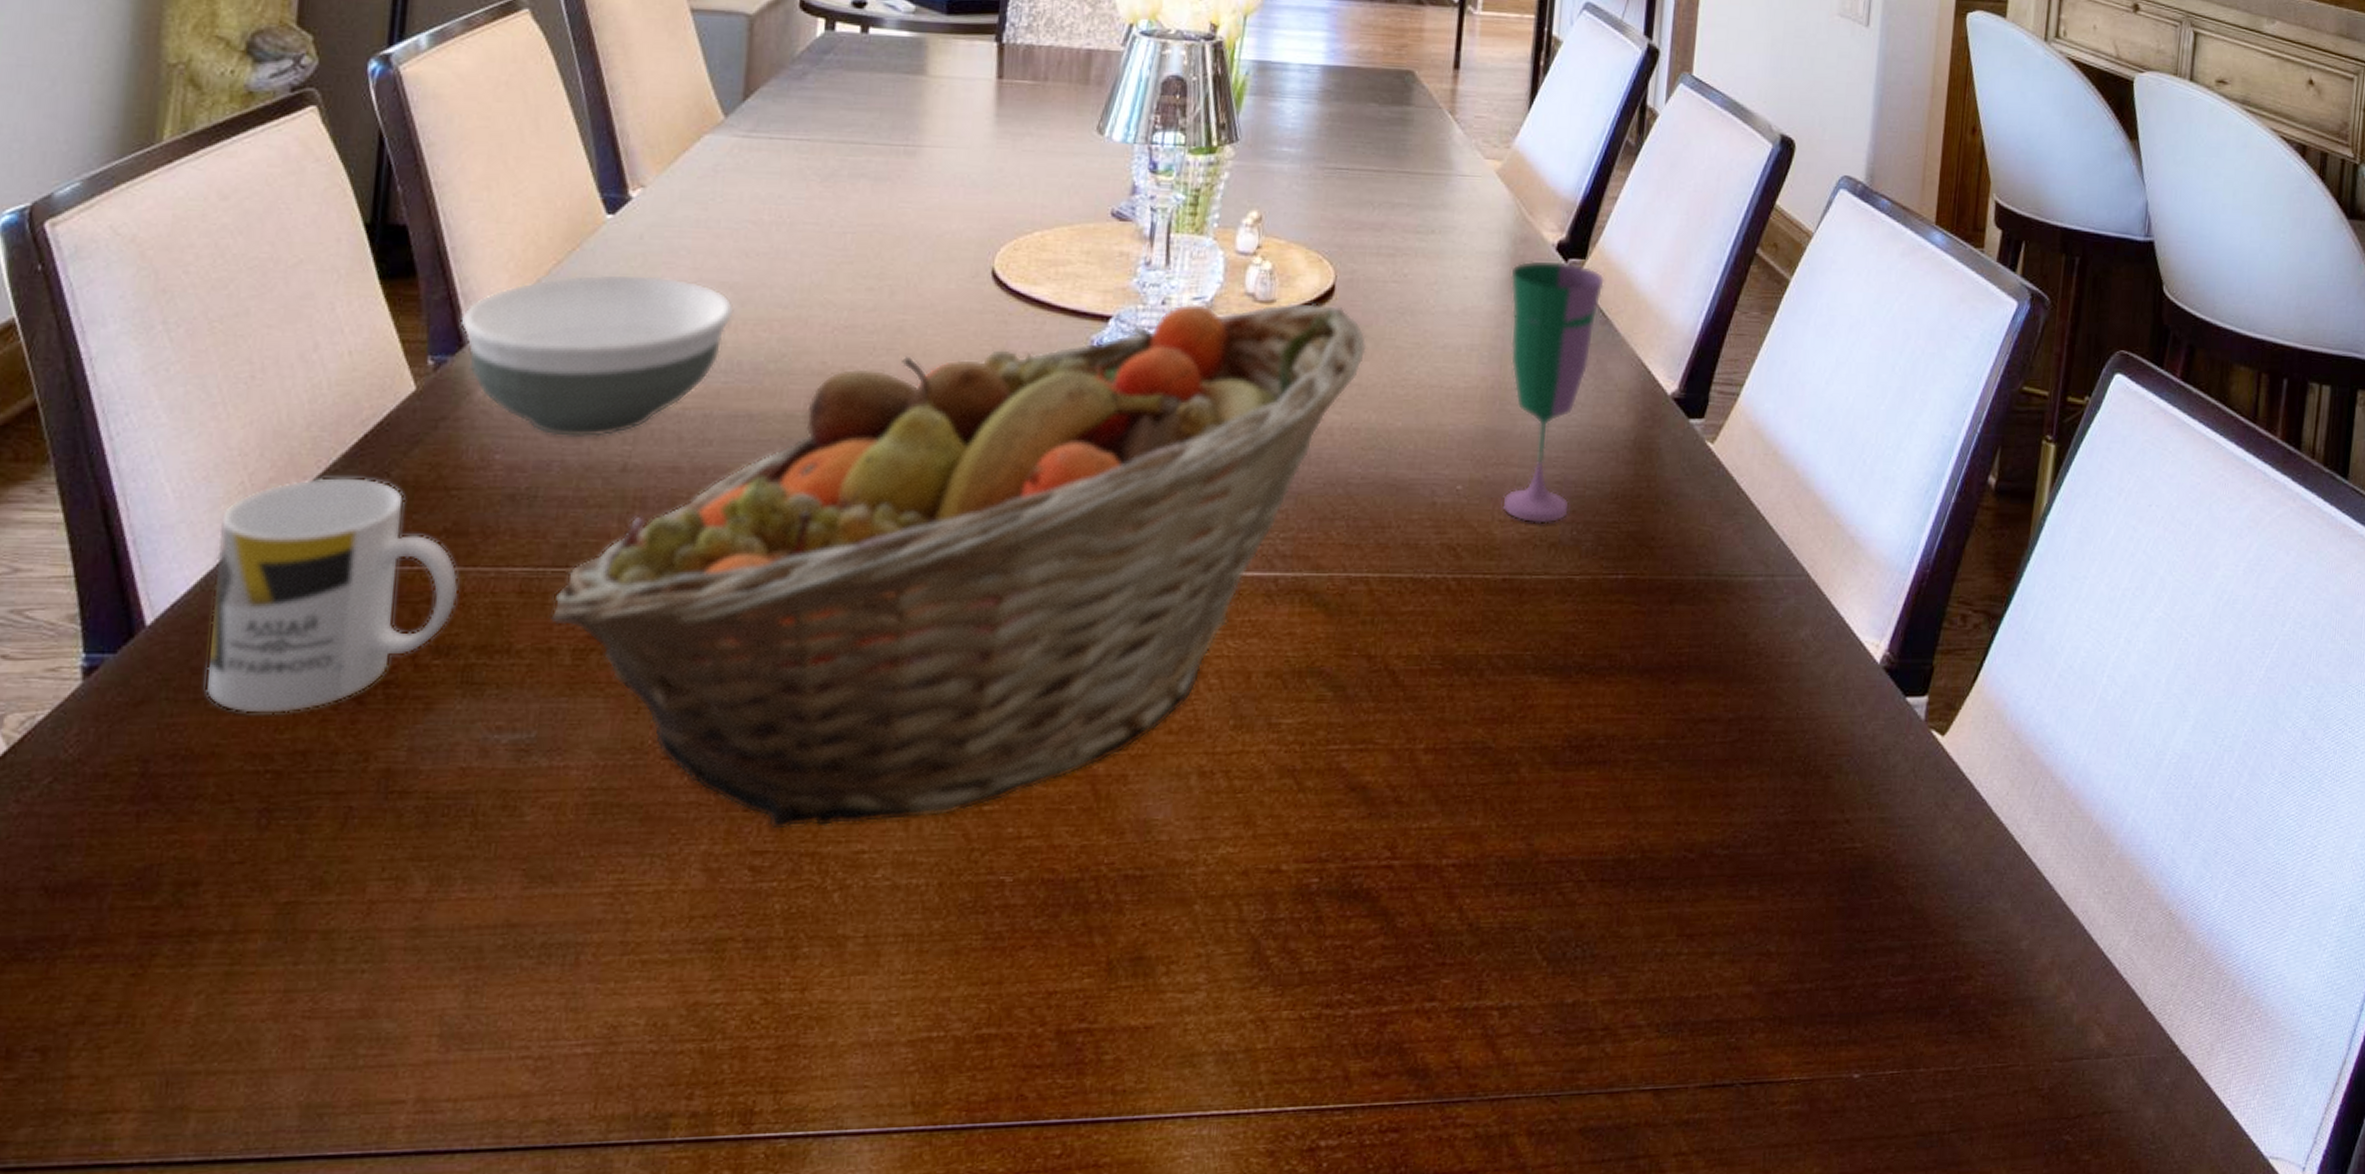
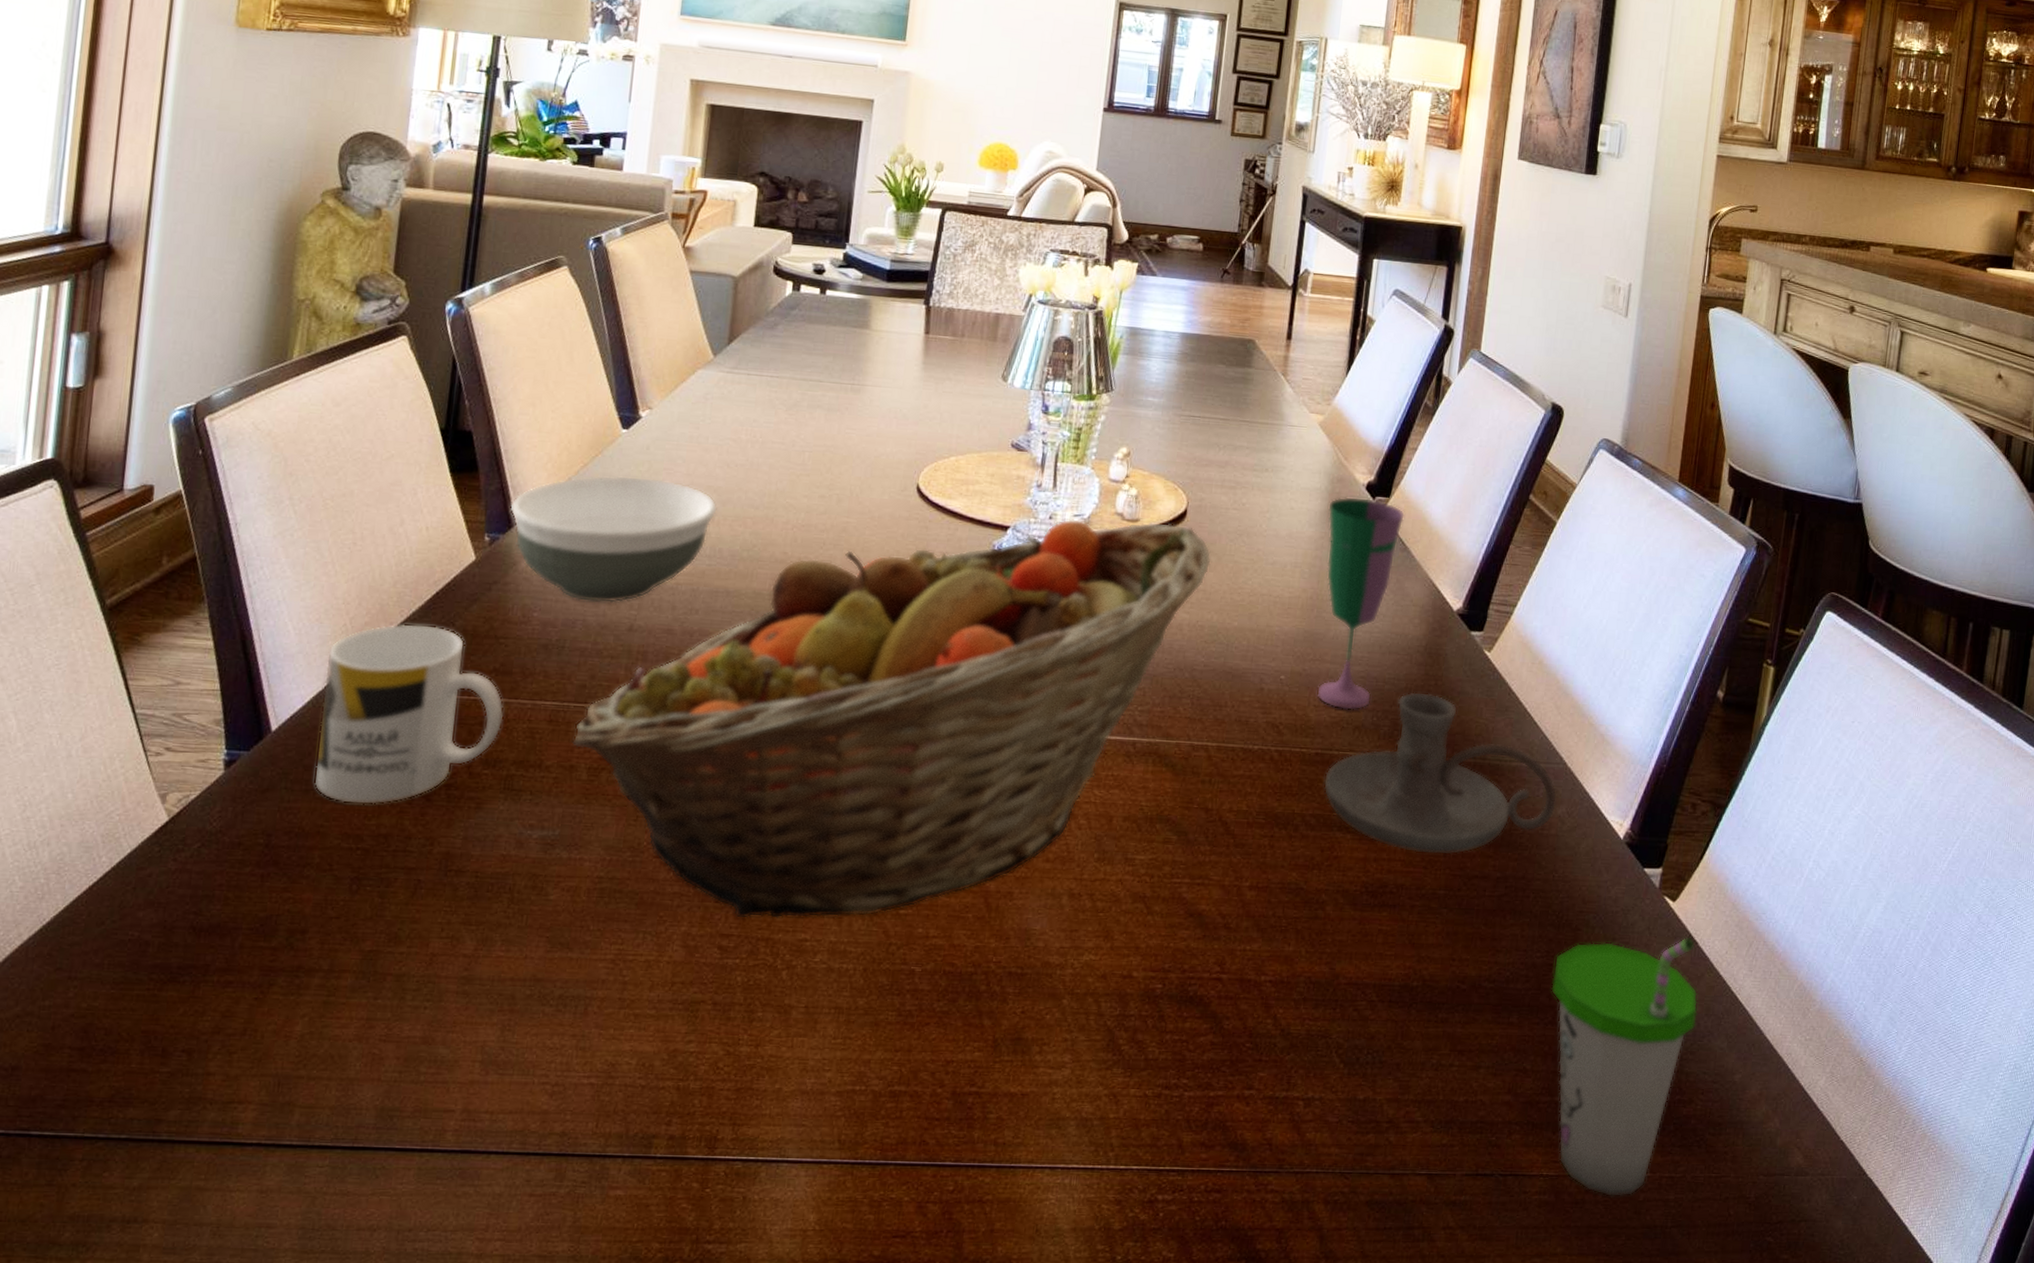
candle holder: none [1513,496,1800,696] -> present [1323,691,1558,856]
cup: none [1798,777,1975,1101] -> present [1551,936,1698,1197]

